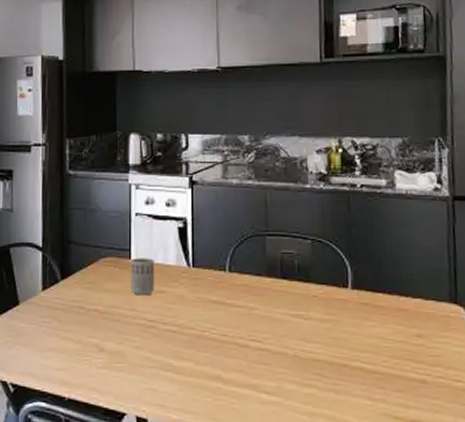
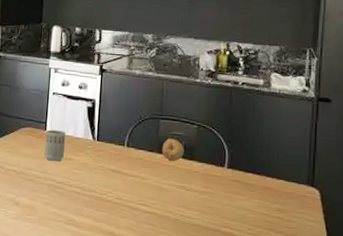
fruit: none [270,258,298,285] -> present [161,138,184,162]

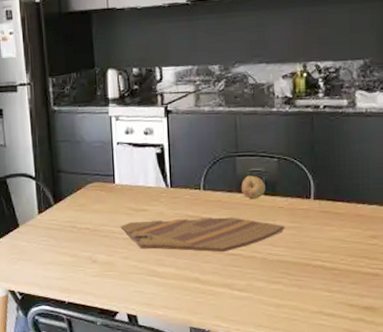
cup: present [44,129,65,162] -> none [115,181,137,214]
cutting board: none [46,169,199,210] -> present [121,217,285,253]

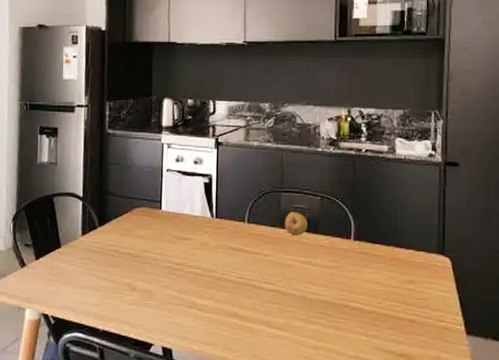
cutting board: present [121,217,285,253] -> none [163,250,326,288]

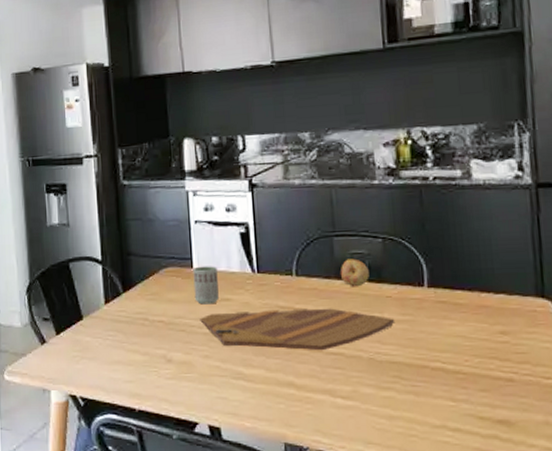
cup: none [160,209,182,242] -> present [193,266,219,305]
cutting board: none [163,250,326,288] -> present [200,308,395,351]

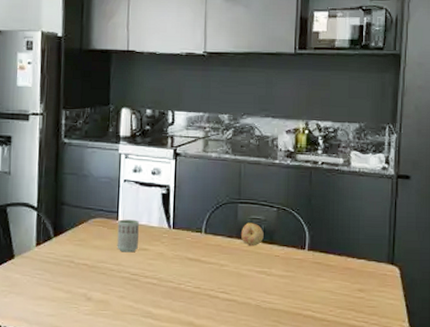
cutting board: present [200,308,395,351] -> none [119,260,280,297]

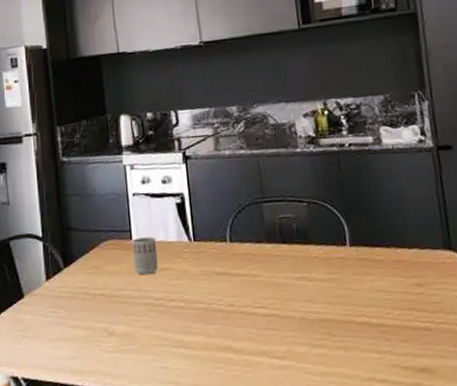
fruit: present [240,222,264,246] -> none [270,223,297,250]

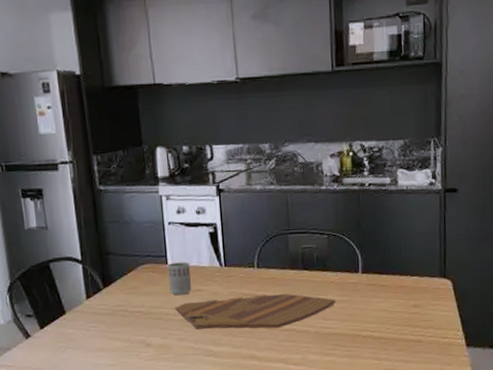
cutting board: none [140,271,323,315] -> present [175,293,336,330]

